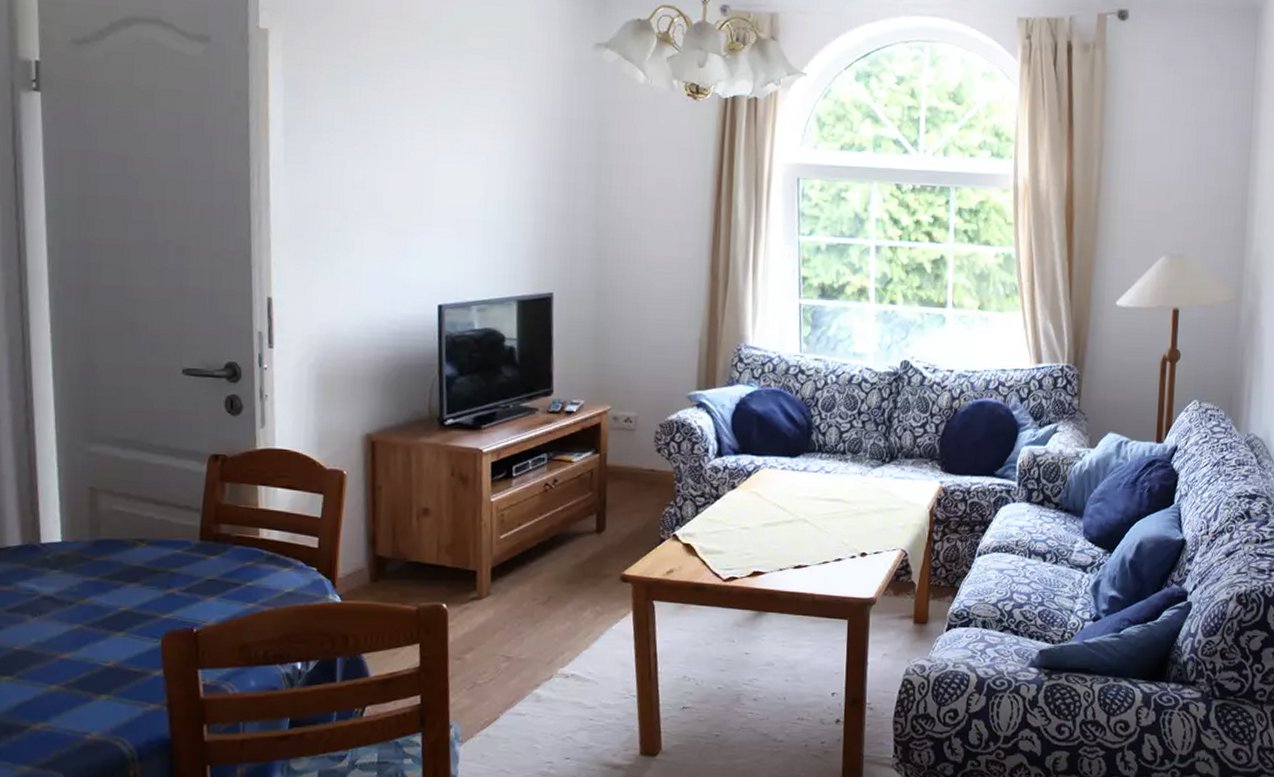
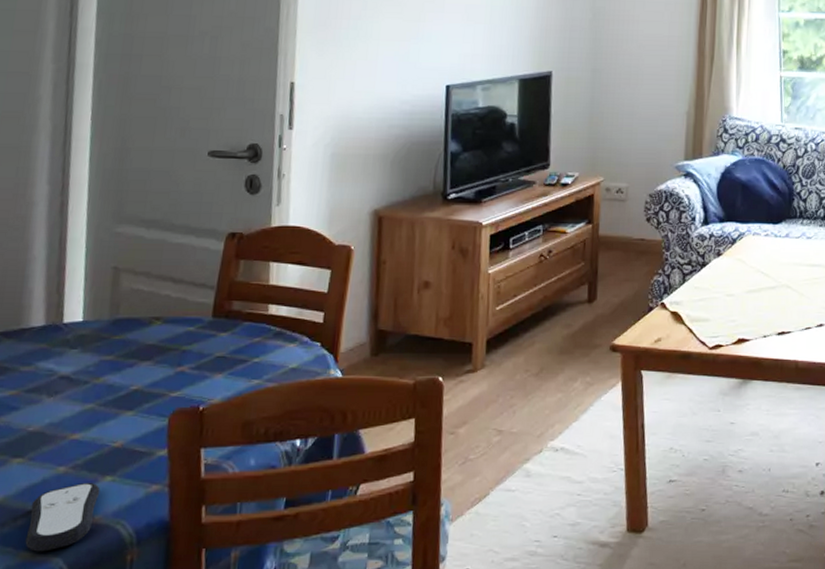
remote control: none [22,700,96,766] -> present [25,482,100,552]

